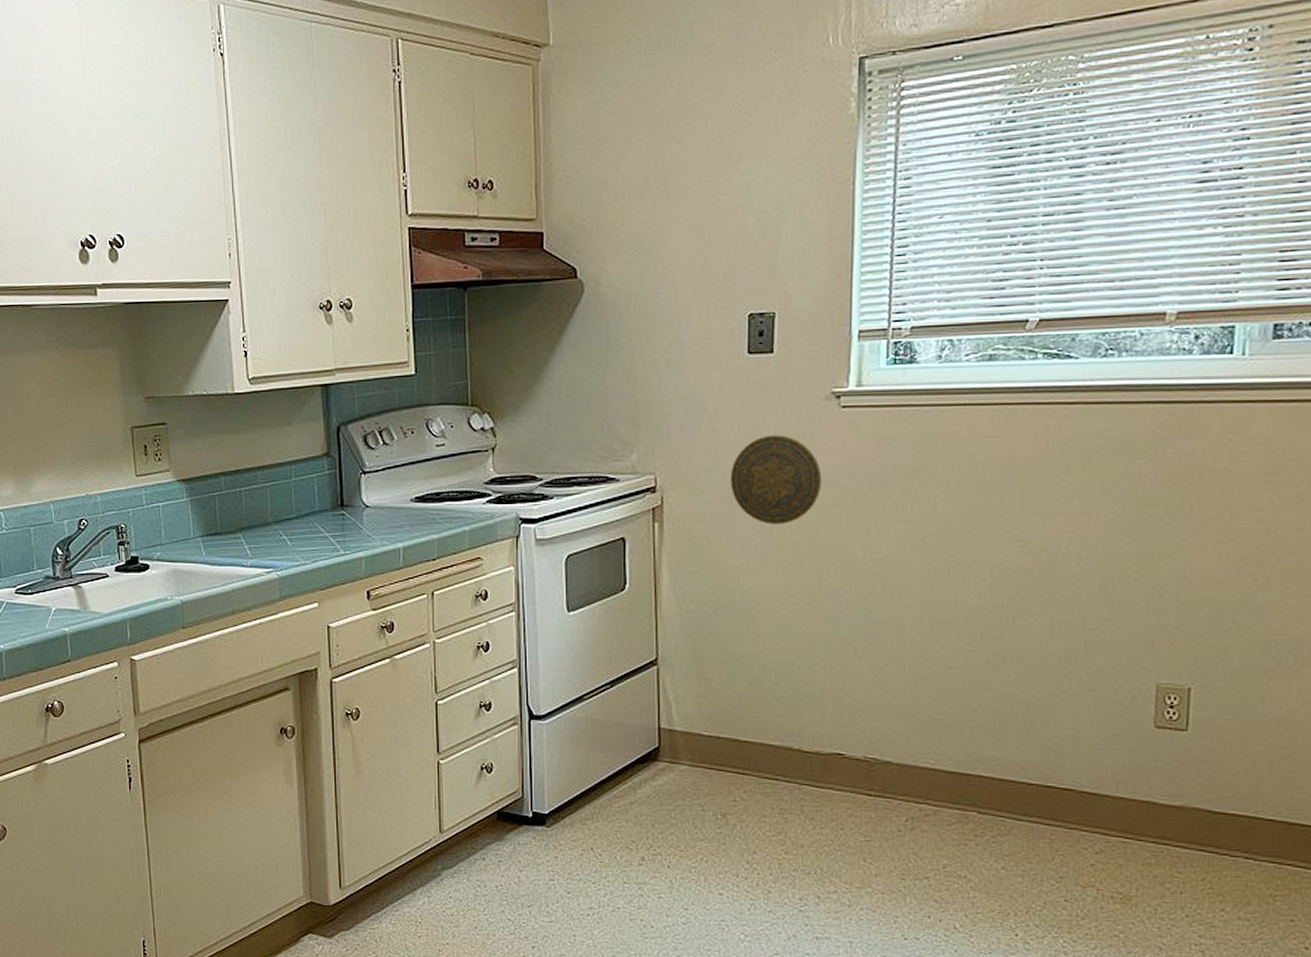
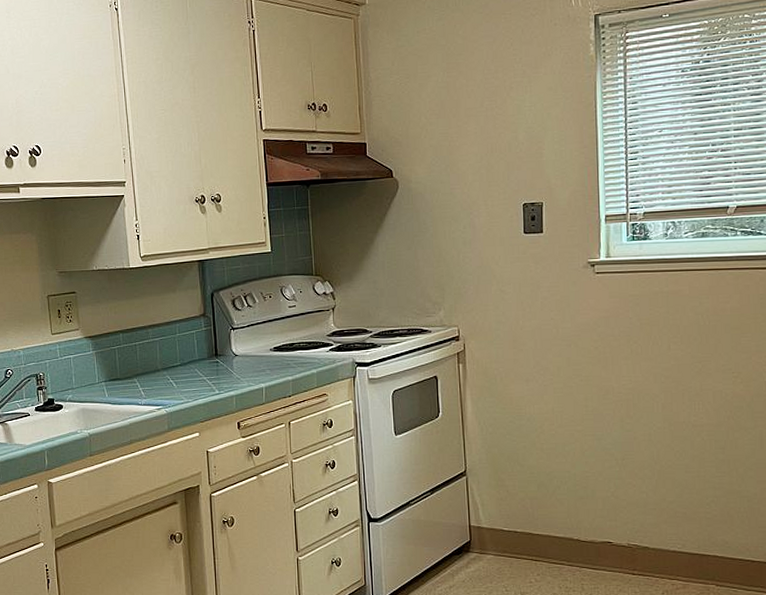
decorative plate: present [730,435,822,524] -> none [515,295,584,364]

